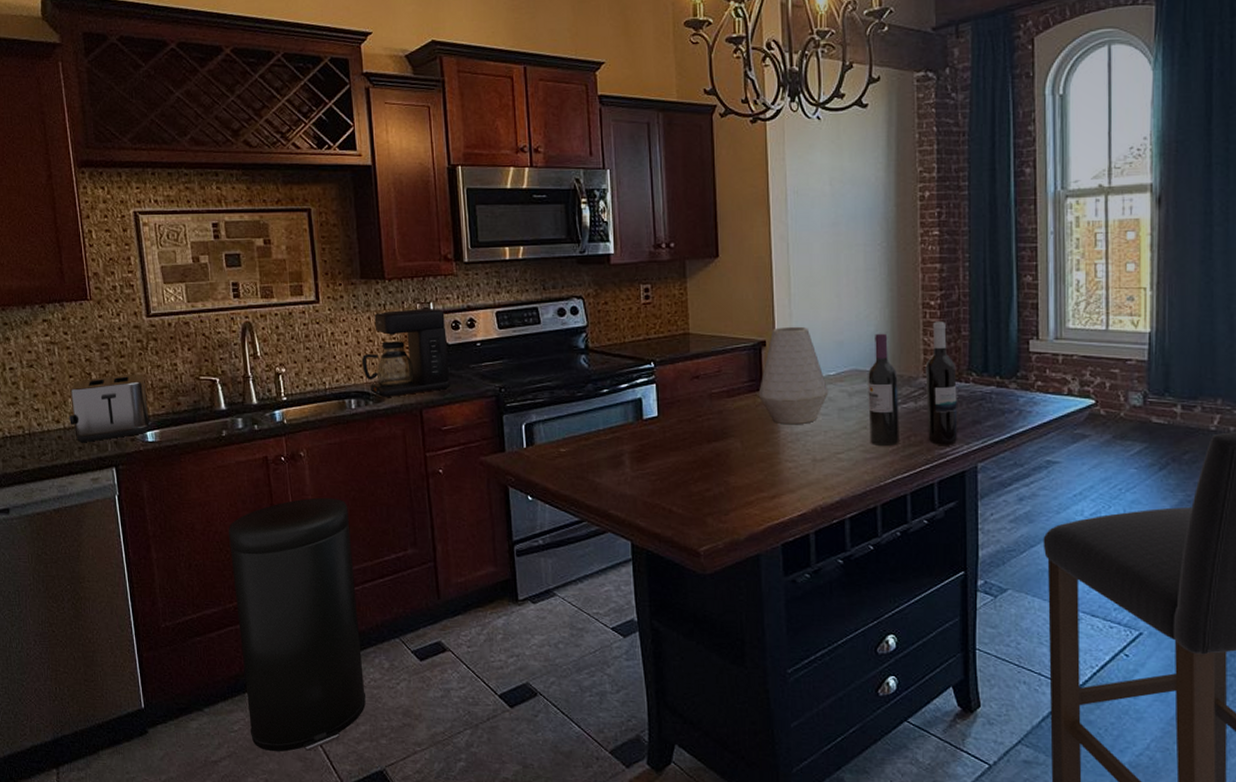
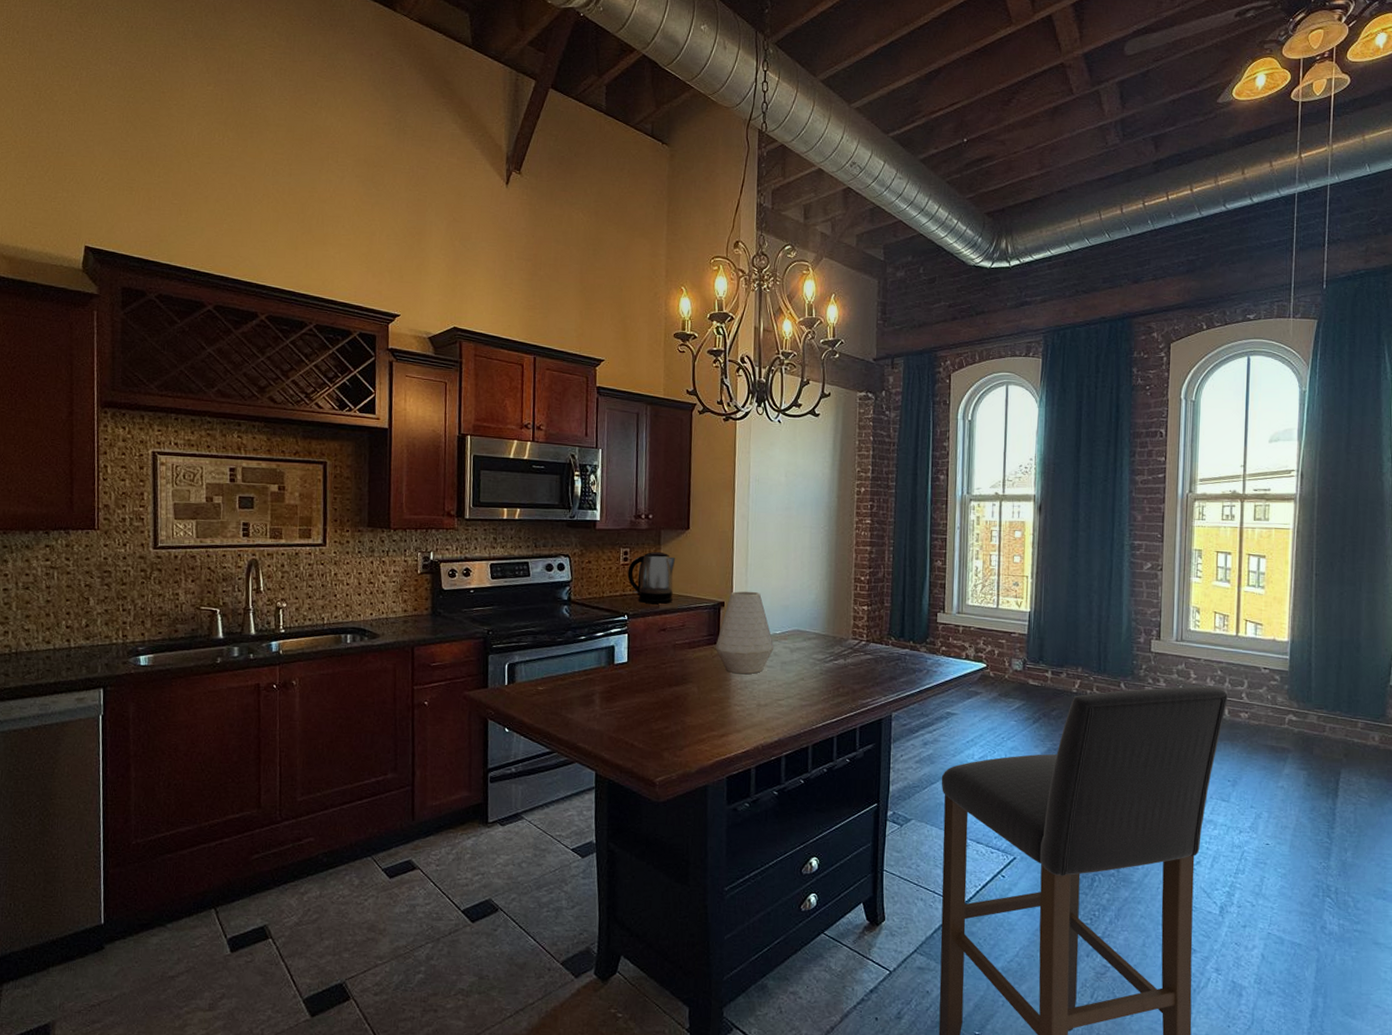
toaster: present [68,374,150,443] -> none [60,600,145,664]
pedal bin: present [228,497,366,752] -> none [211,723,334,966]
coffee maker: present [361,307,450,398] -> none [360,556,443,635]
kettle: none [650,285,705,348] -> present [627,551,676,604]
wine bottle: present [868,333,899,447] -> none [806,600,832,696]
wine bottle: present [925,321,958,445] -> none [853,594,879,697]

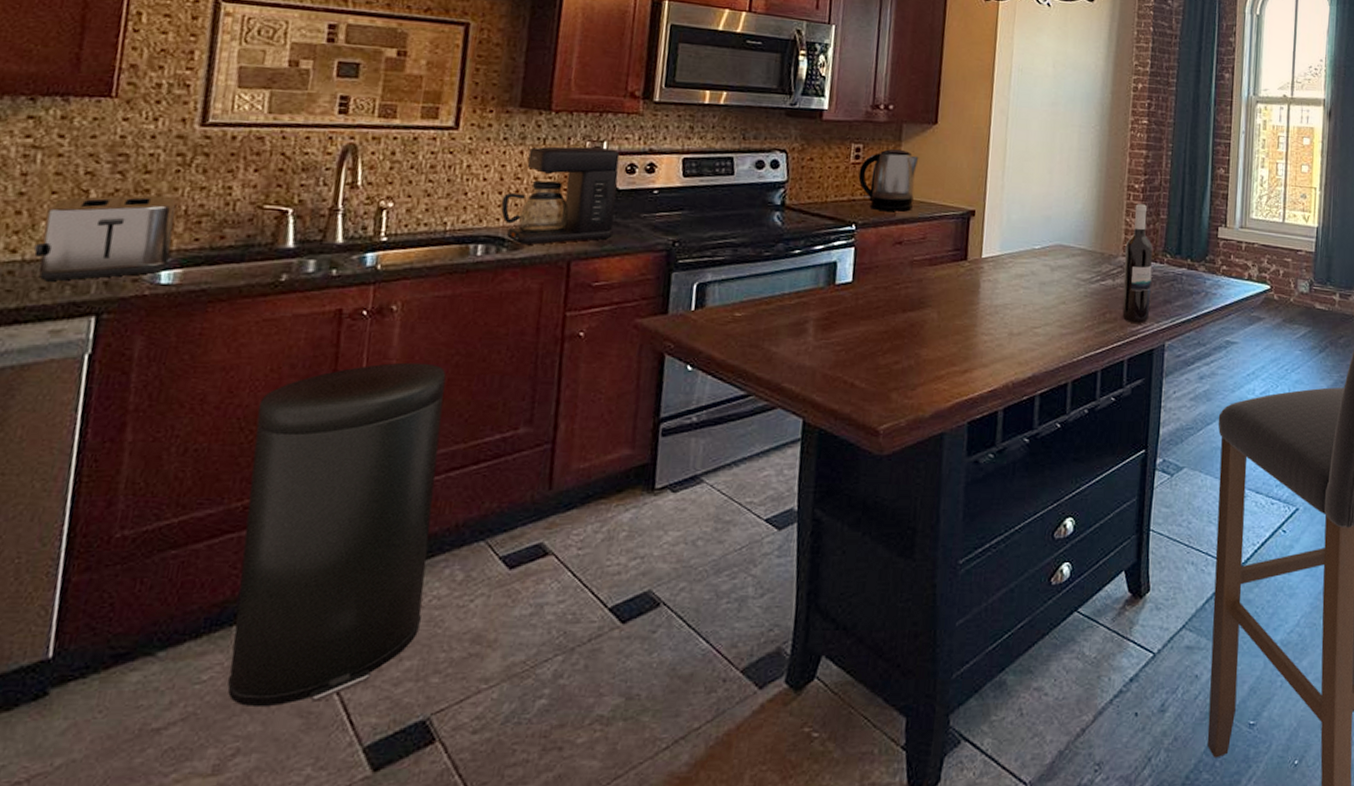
toaster: none [60,600,145,664] -> present [33,195,178,282]
pedal bin: none [211,723,334,966] -> present [227,362,447,706]
coffee maker: none [360,556,443,635] -> present [501,146,620,246]
vase: present [715,591,774,675] -> none [961,198,1032,298]
wine bottle: none [853,594,879,697] -> present [1122,204,1153,323]

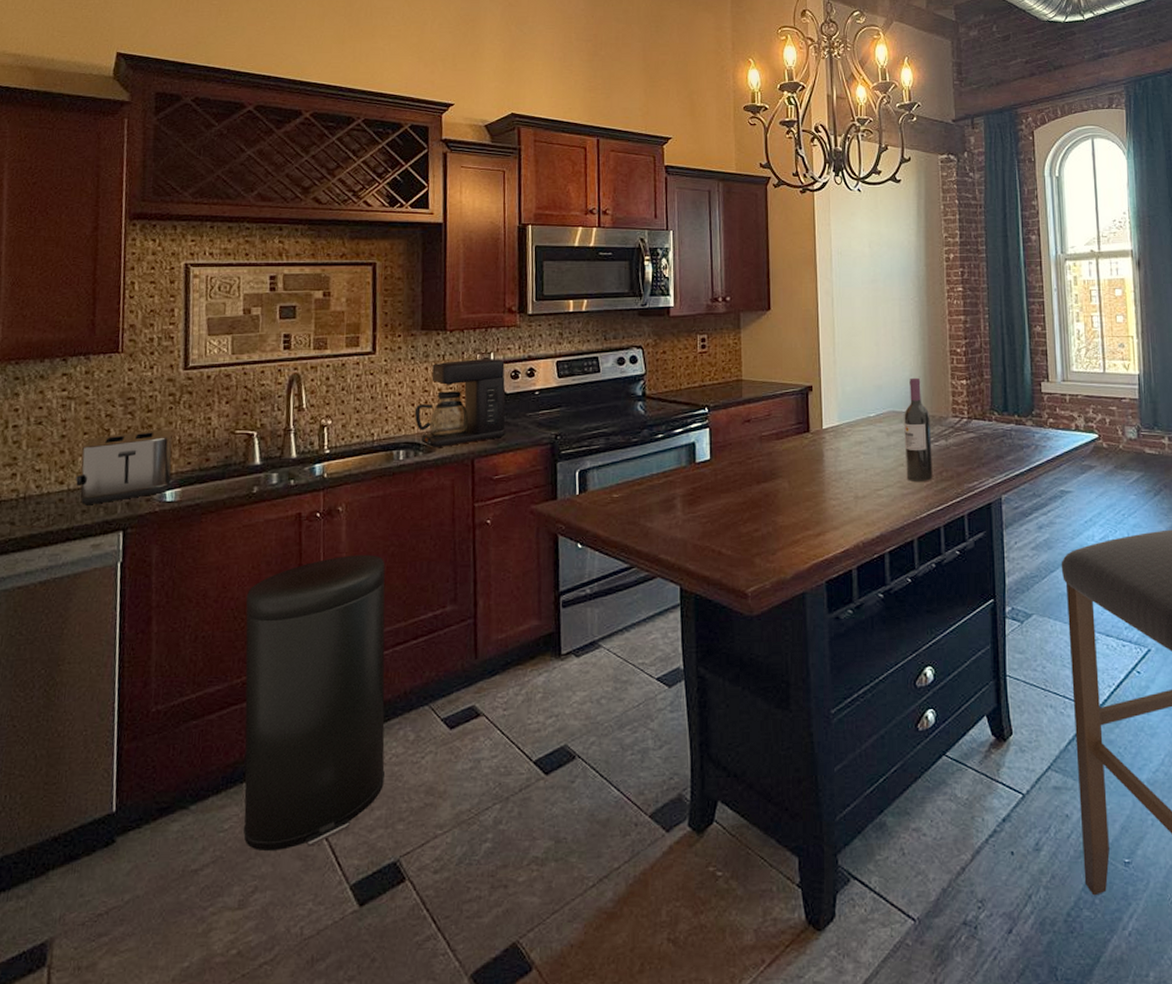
kettle: present [858,148,919,212] -> none [706,336,758,394]
wine bottle: none [1067,211,1099,323] -> present [904,377,933,483]
wine bottle: present [1122,204,1153,323] -> none [954,367,984,479]

